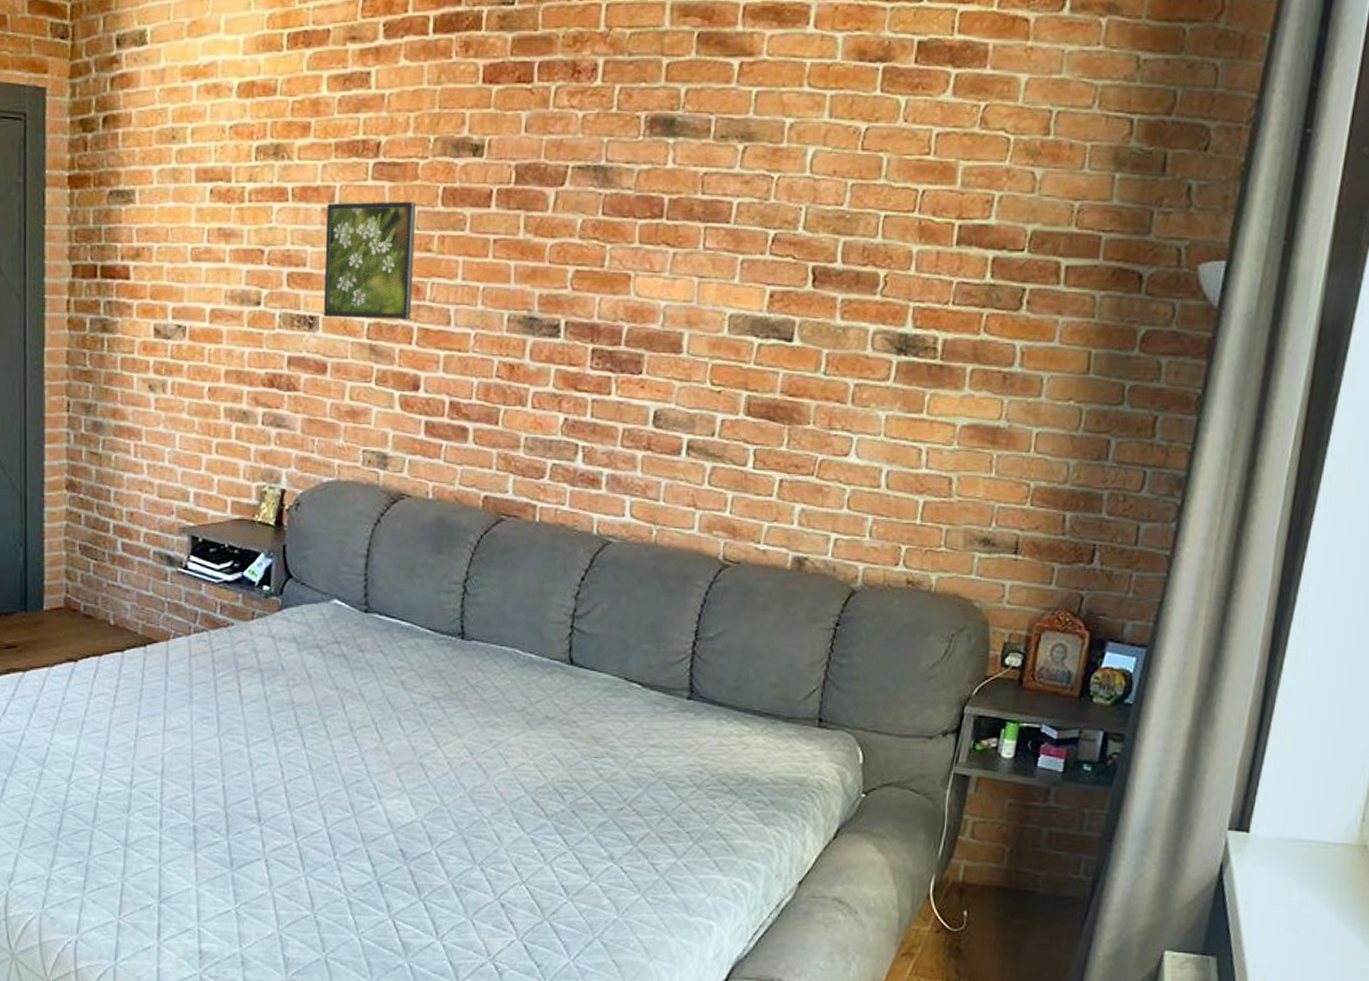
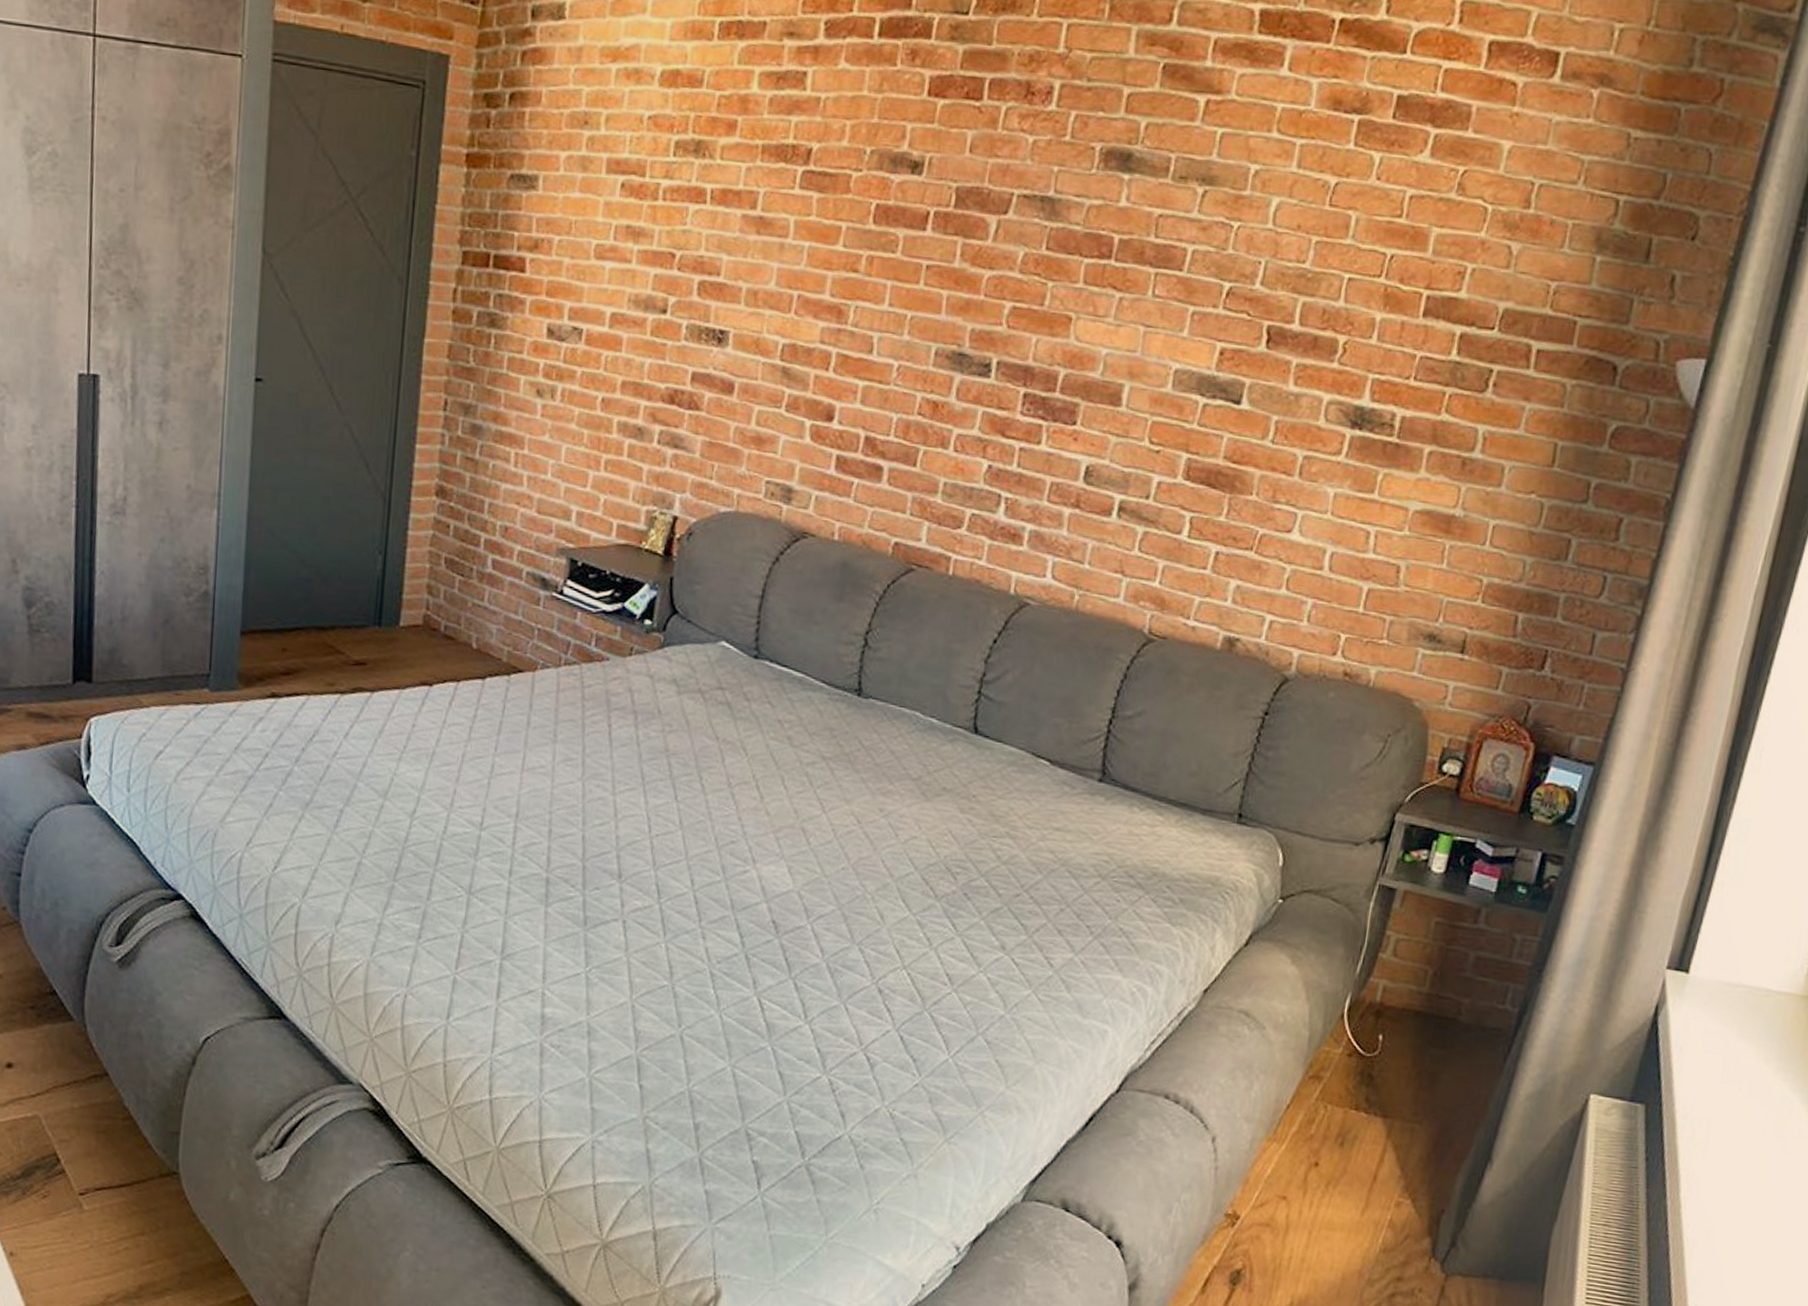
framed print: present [323,201,417,320] -> none [734,209,846,344]

